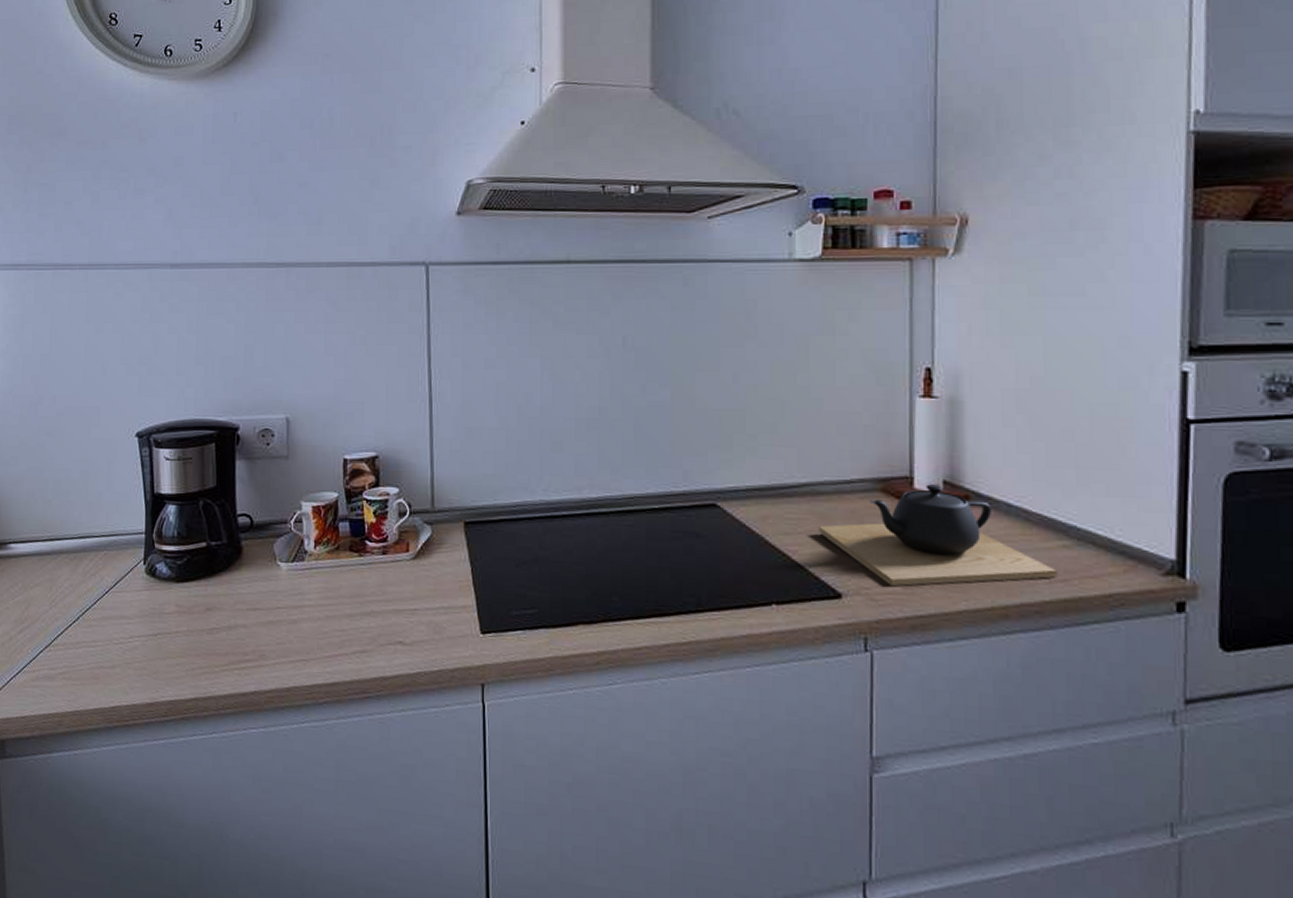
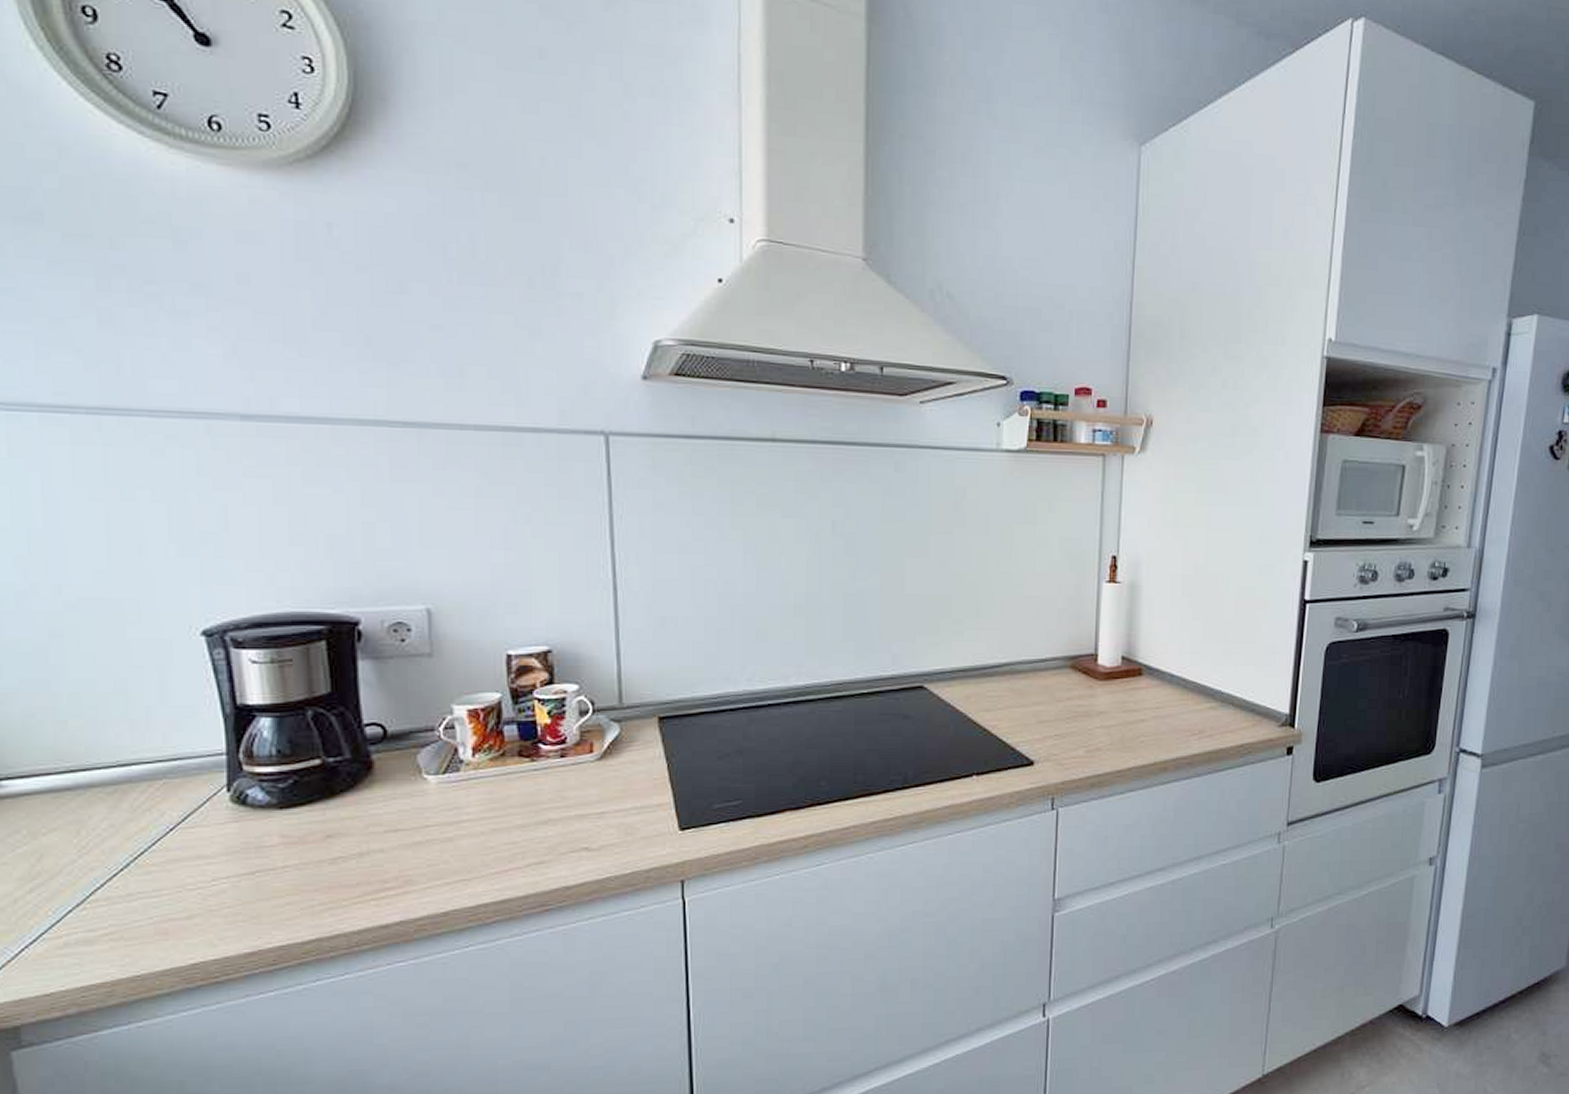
teapot: present [819,484,1058,587] -> none [1016,660,1205,752]

